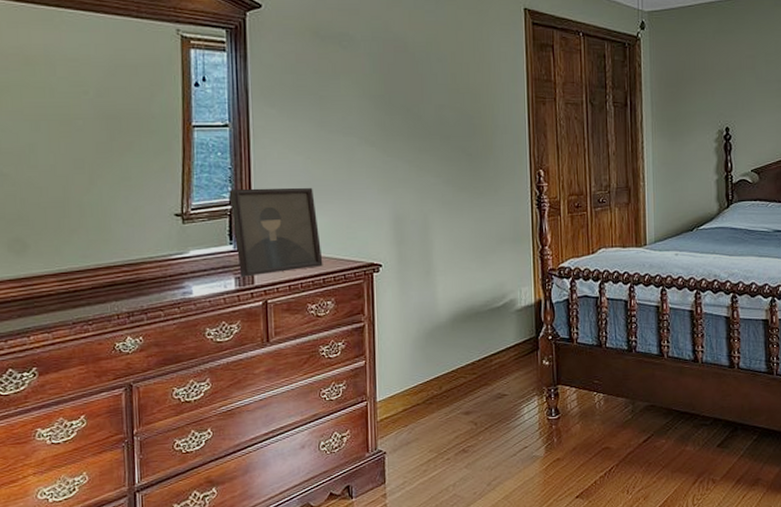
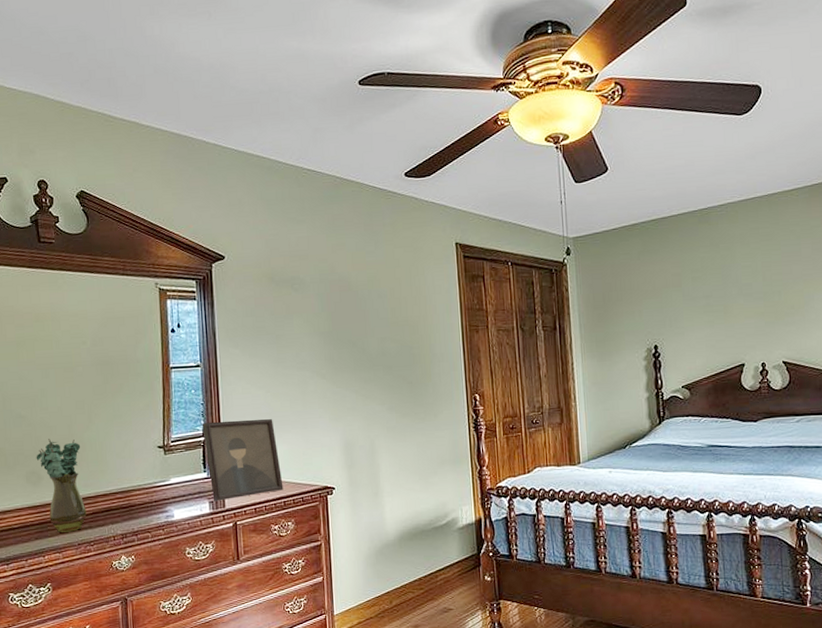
vase: none [21,201,85,309] -> present [36,439,87,532]

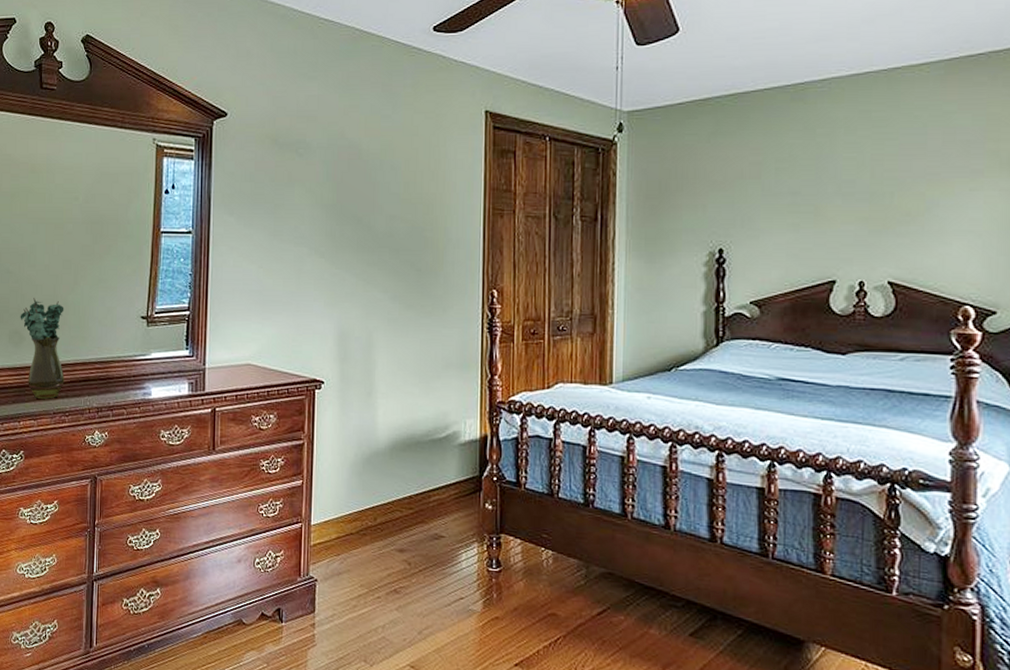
picture frame: present [203,419,284,501] -> none [189,295,268,383]

